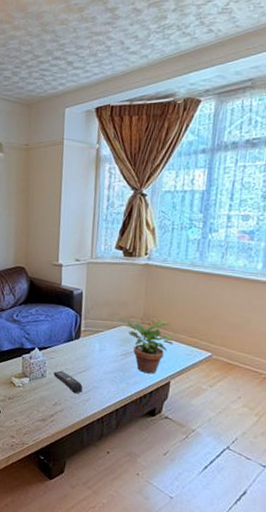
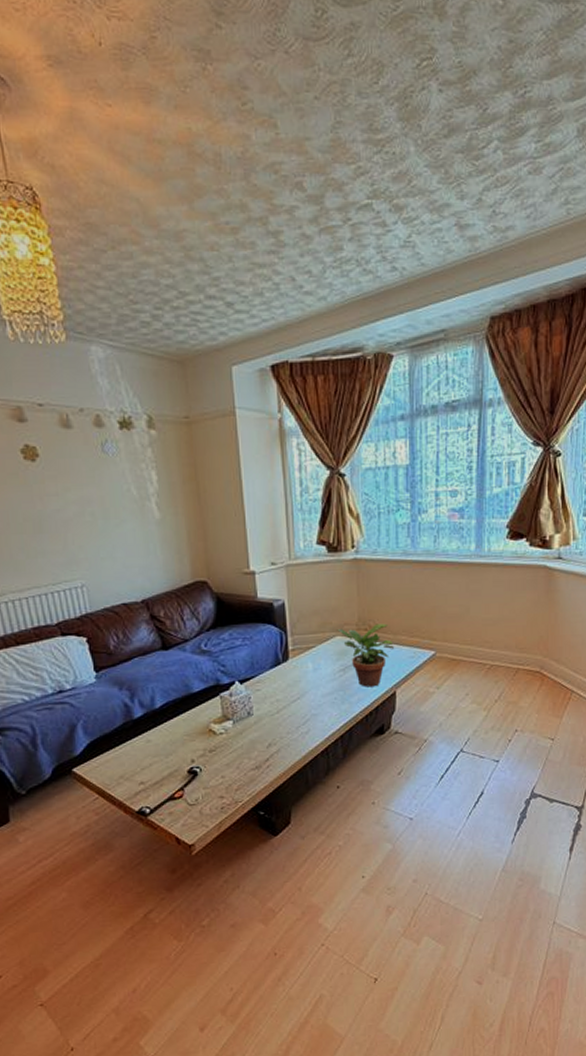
remote control: present [53,370,83,394] -> none [262,703,299,728]

